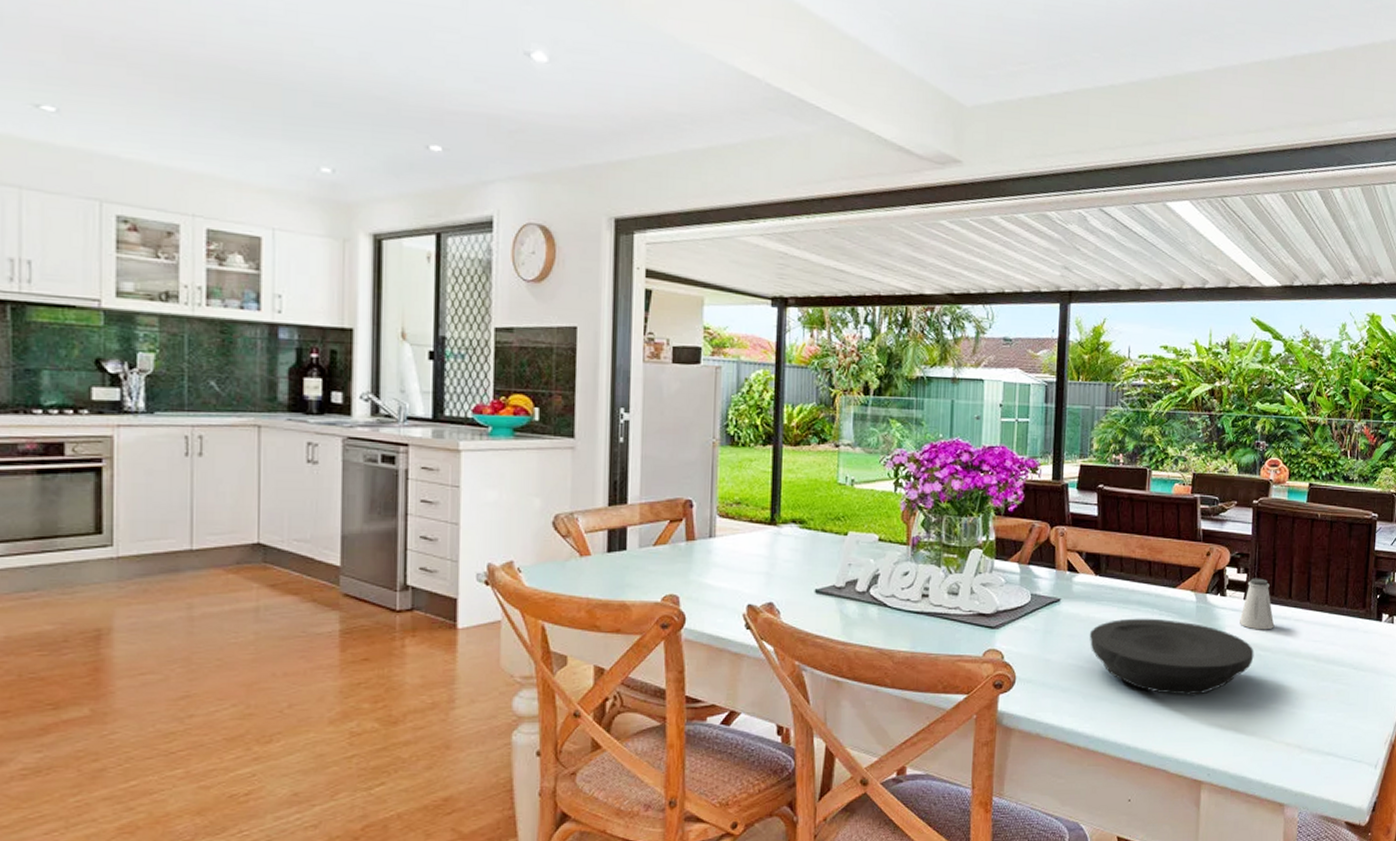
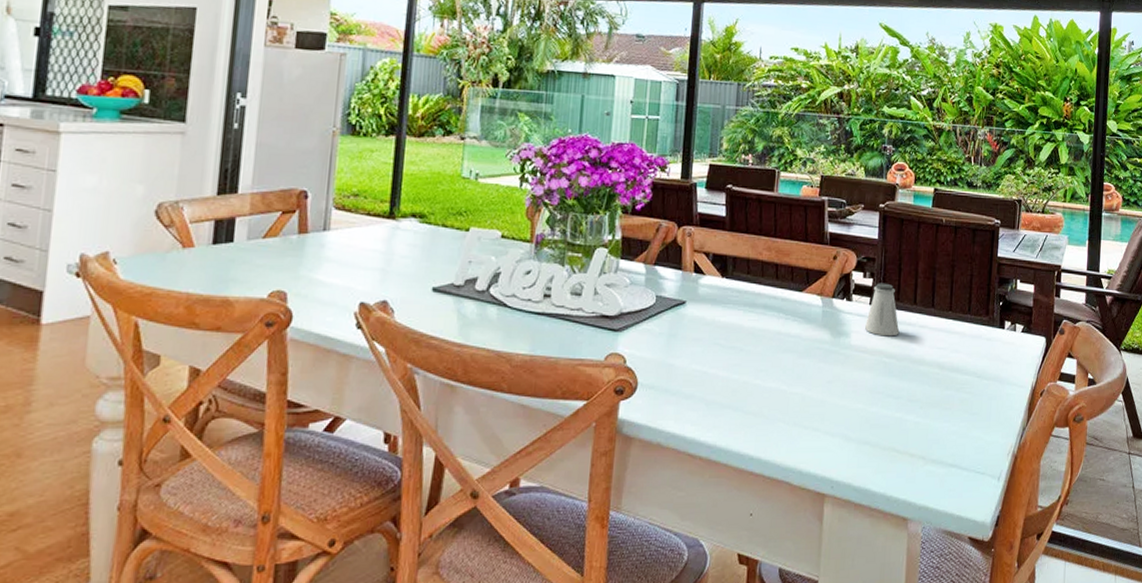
plate: present [1089,618,1254,695] -> none [714,322,879,403]

